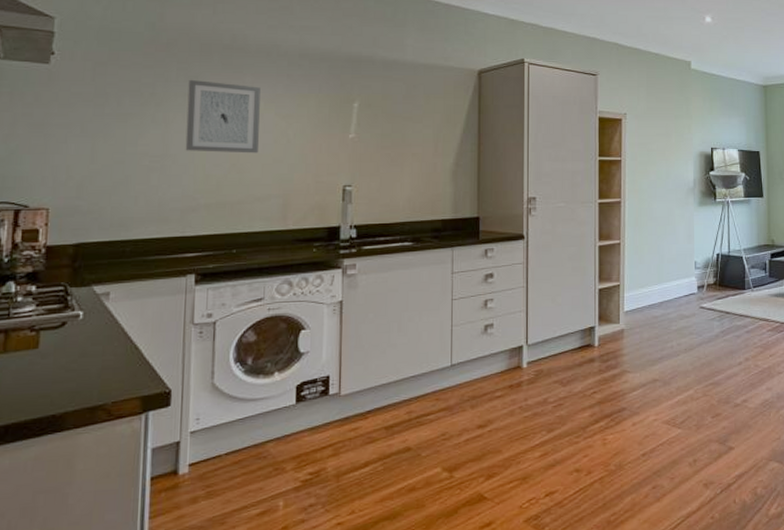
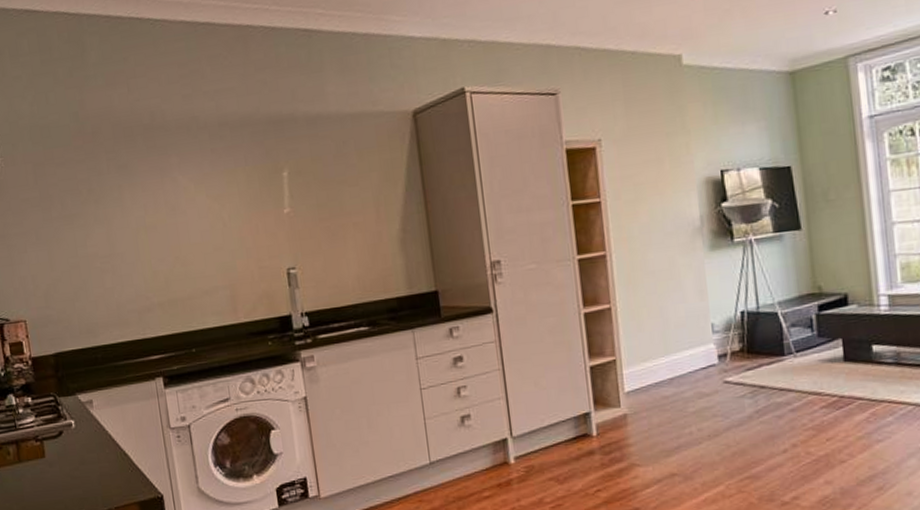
wall art: present [185,79,261,154] -> none [119,167,197,248]

